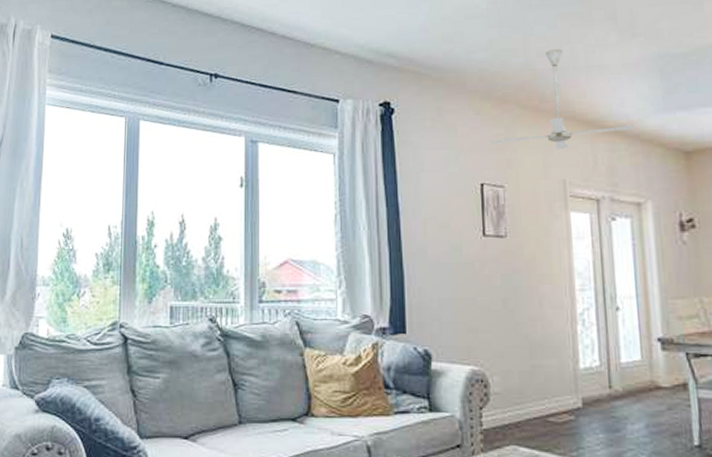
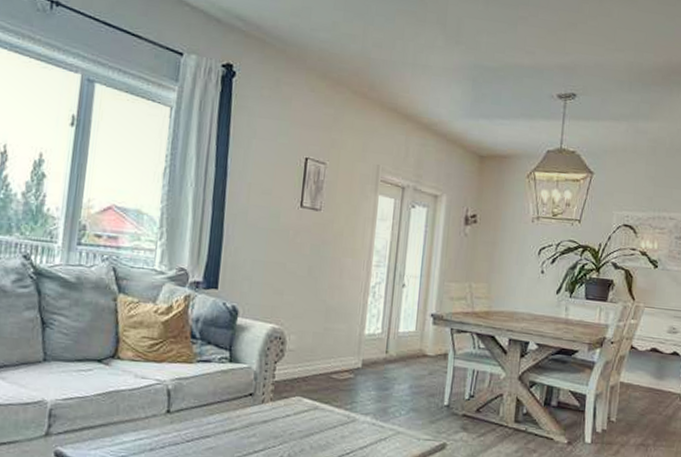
ceiling fan: present [490,48,634,149] -> none [320,41,444,138]

